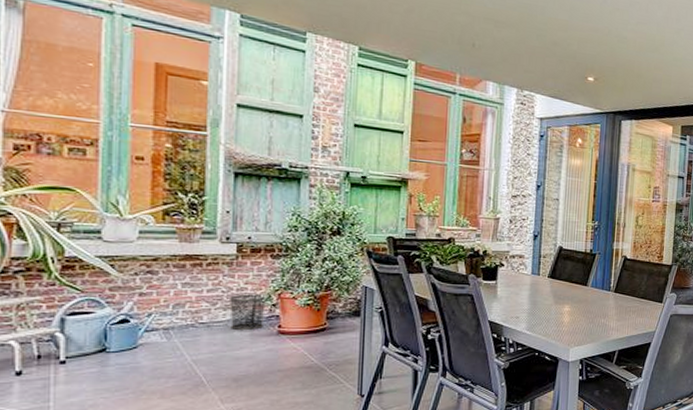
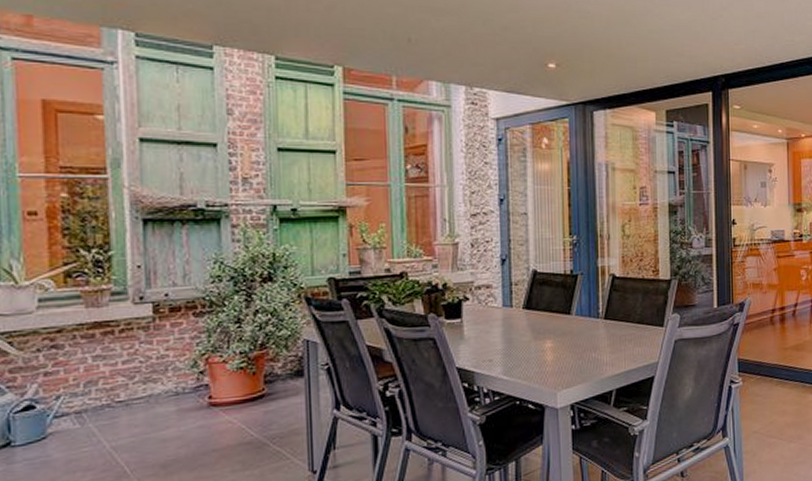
waste bin: present [230,294,268,330] -> none [149,361,193,406]

